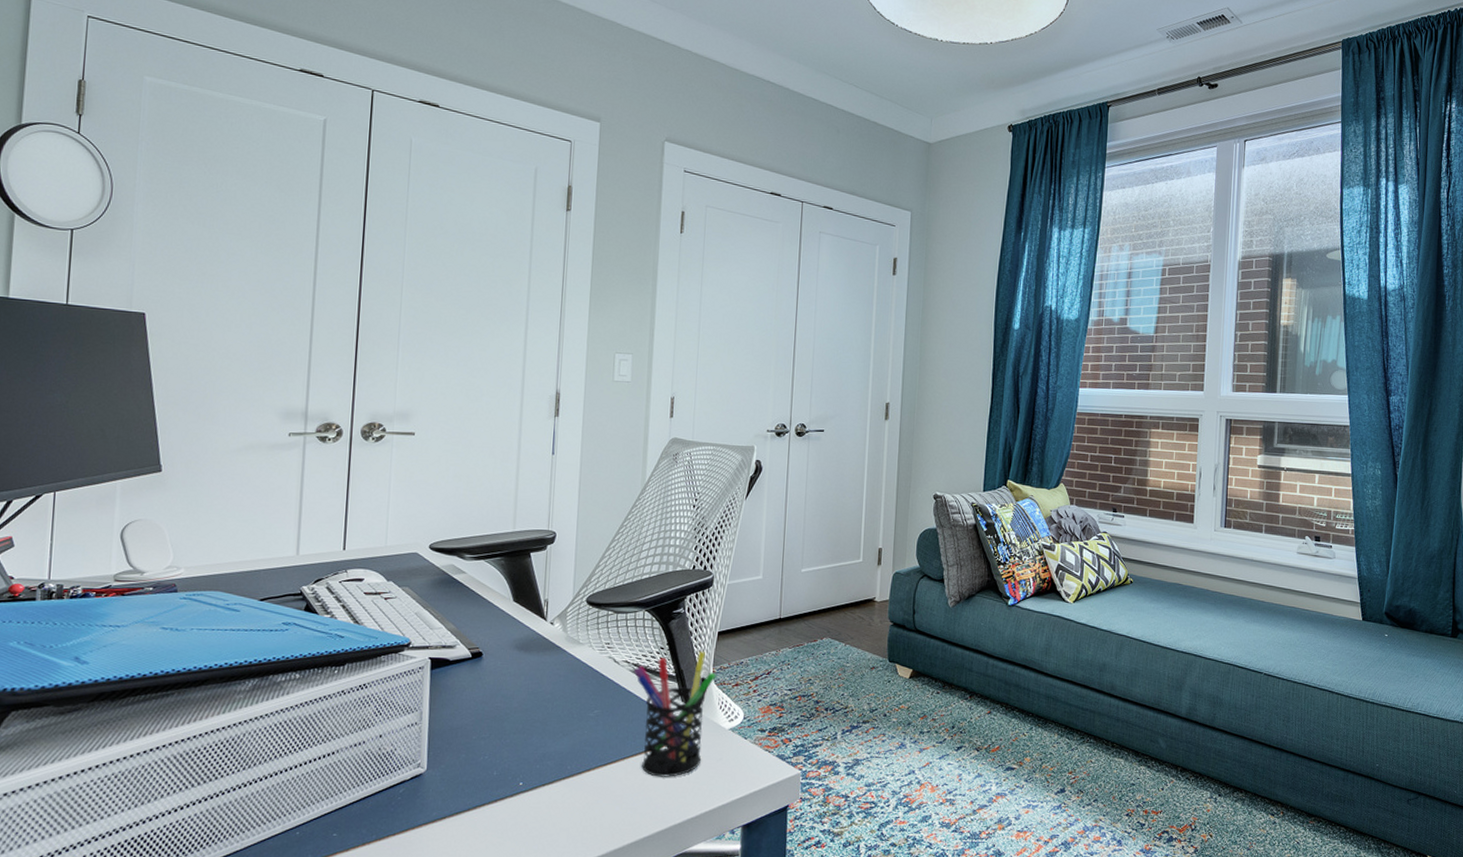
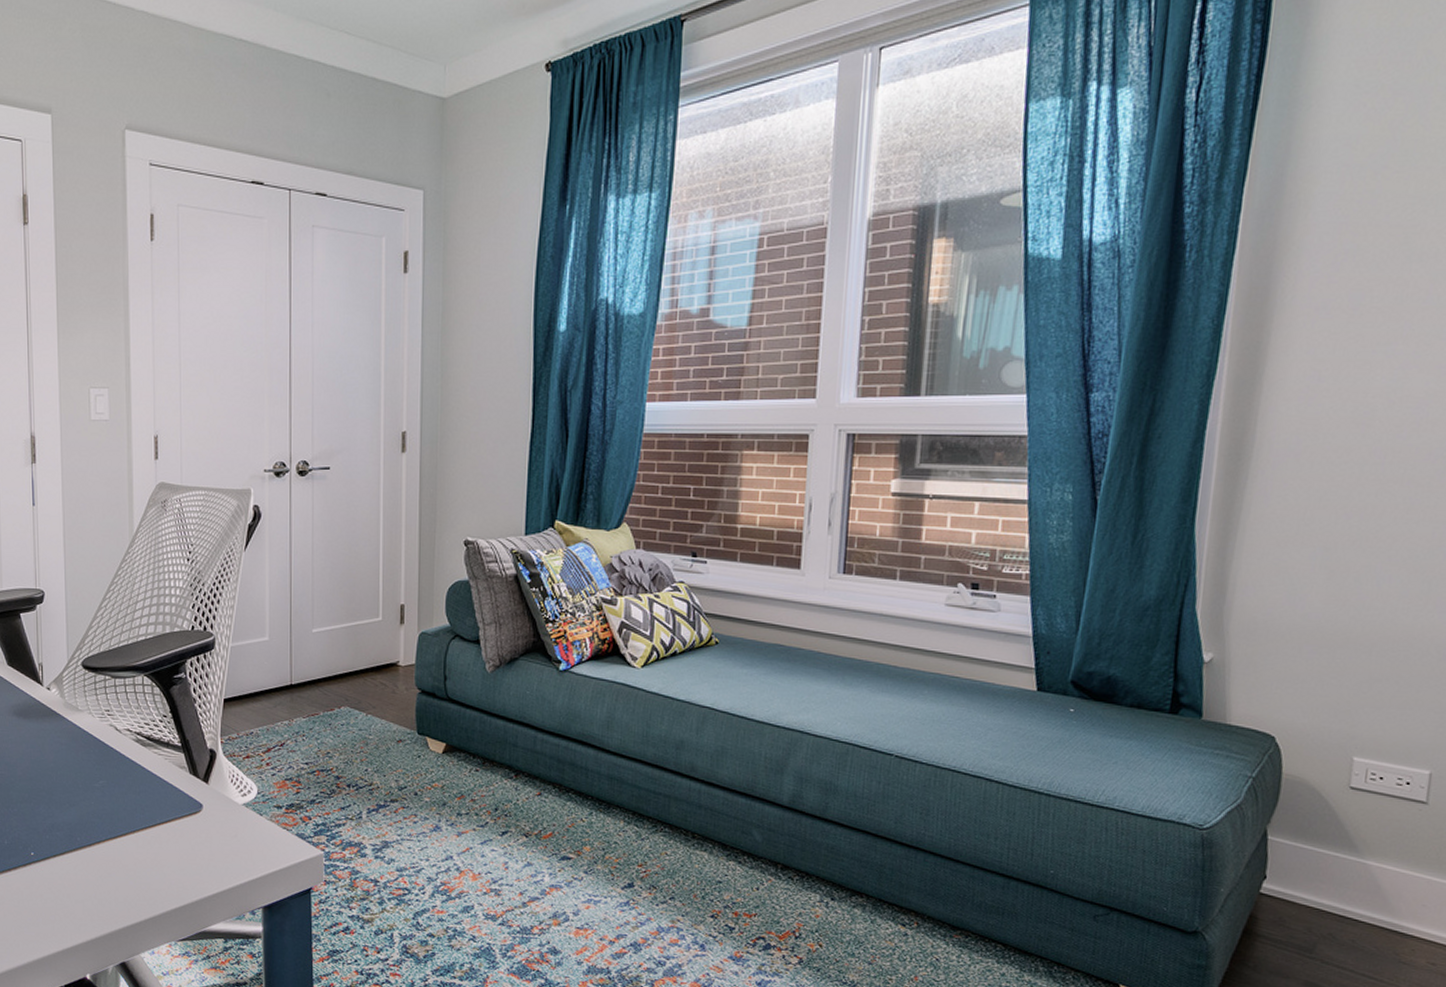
pen holder: present [633,651,716,777] -> none [136,719,225,853]

